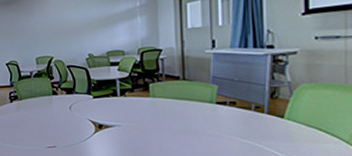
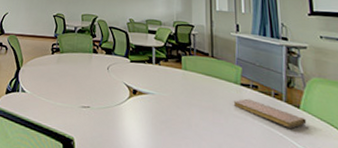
notebook: none [207,116,291,139] -> present [233,98,307,129]

